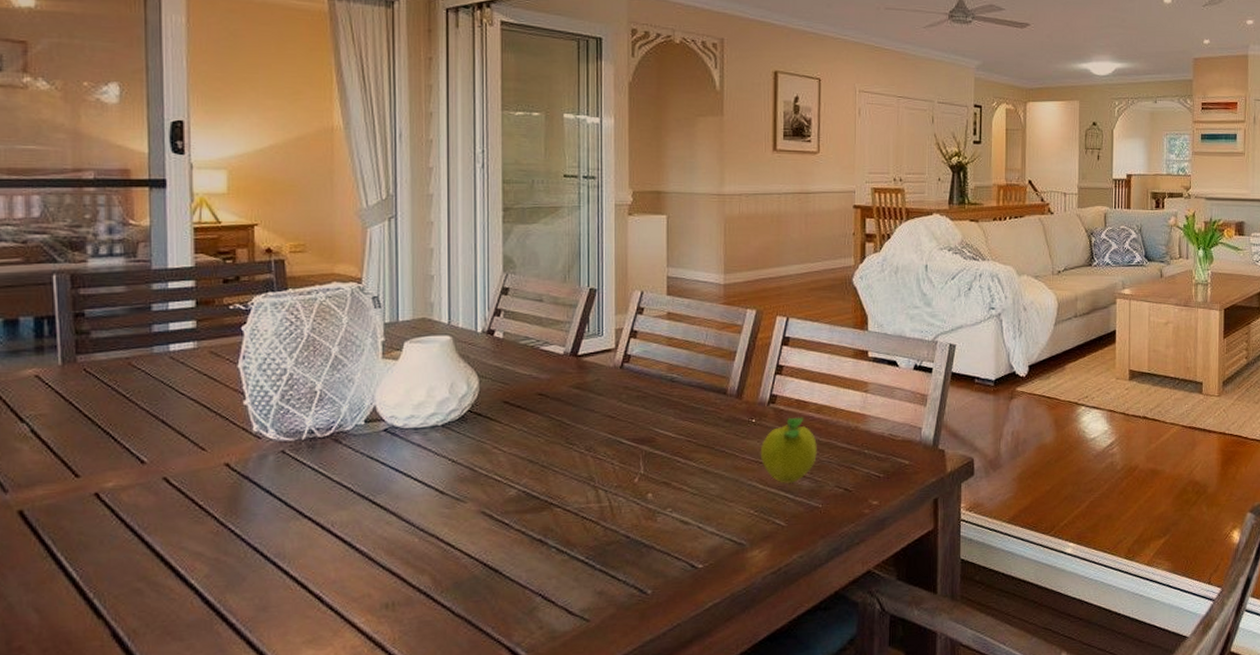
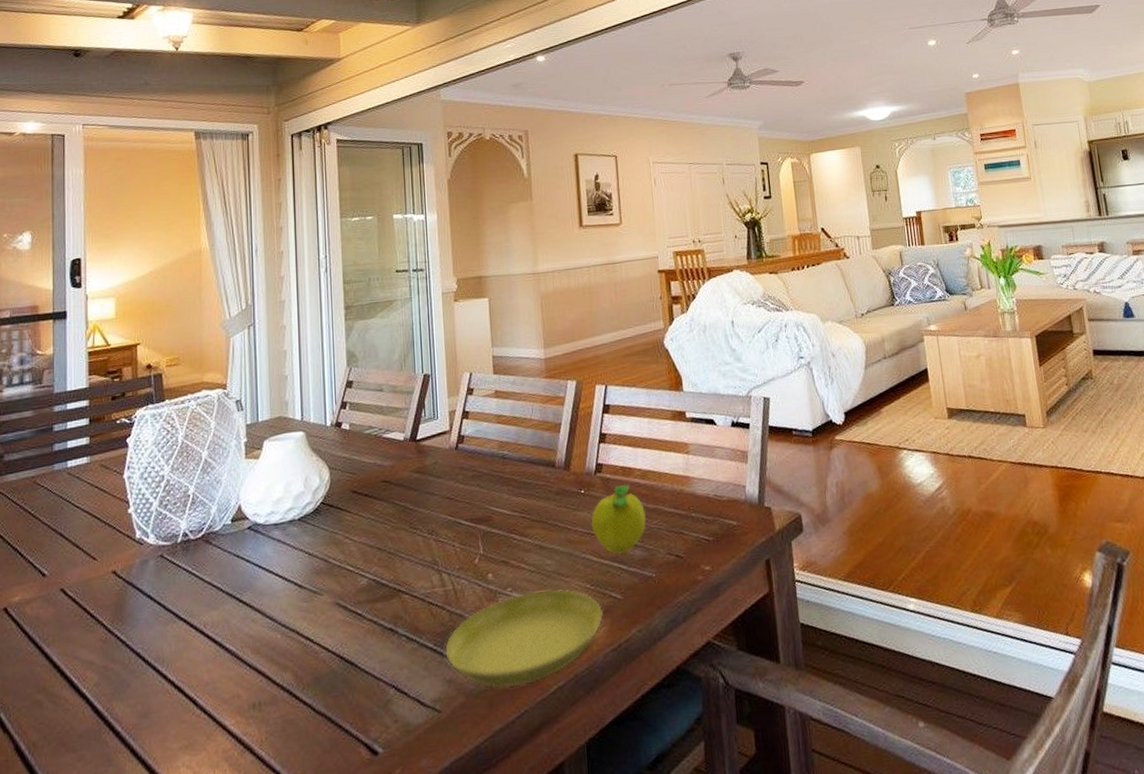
saucer: none [596,511,766,603] -> present [444,588,604,689]

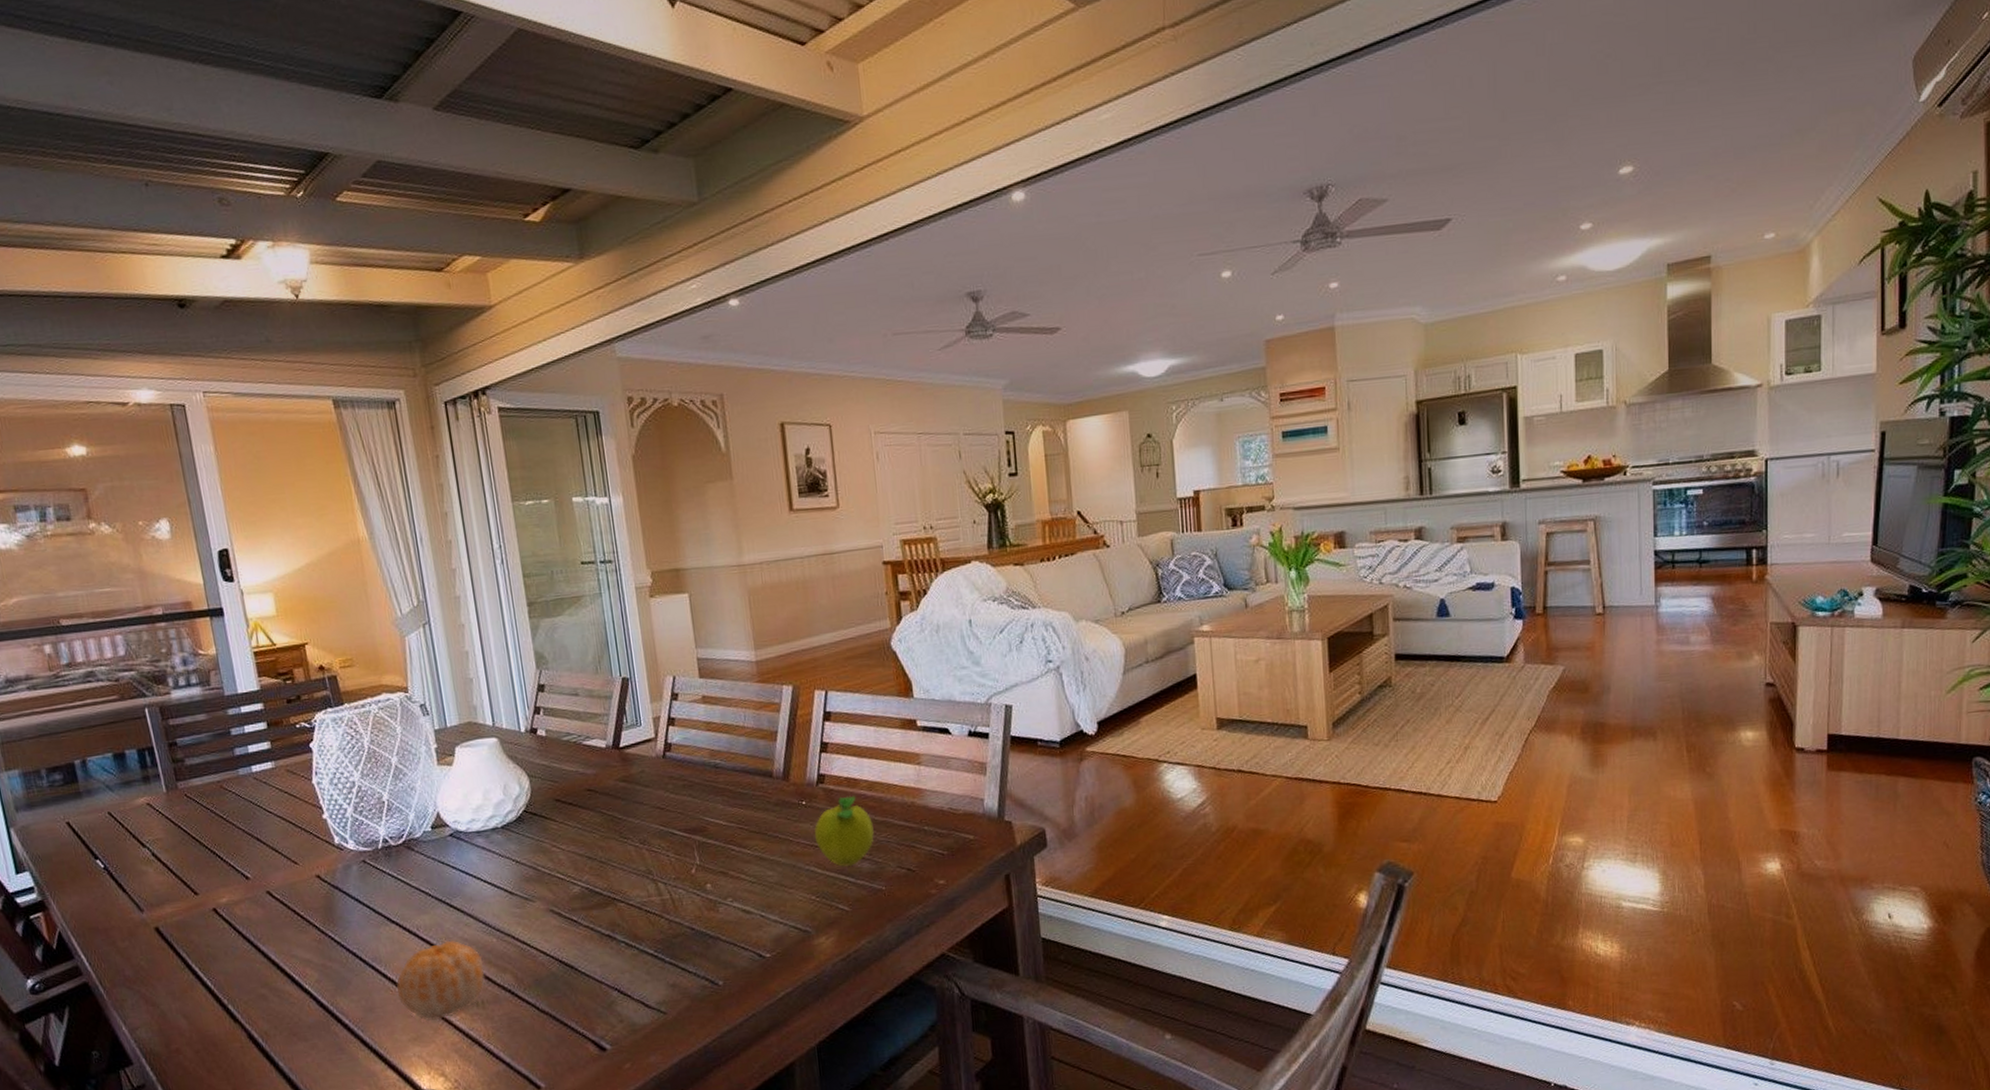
fruit: none [175,637,266,727] -> present [395,940,485,1022]
saucer: present [444,588,604,689] -> none [665,899,831,994]

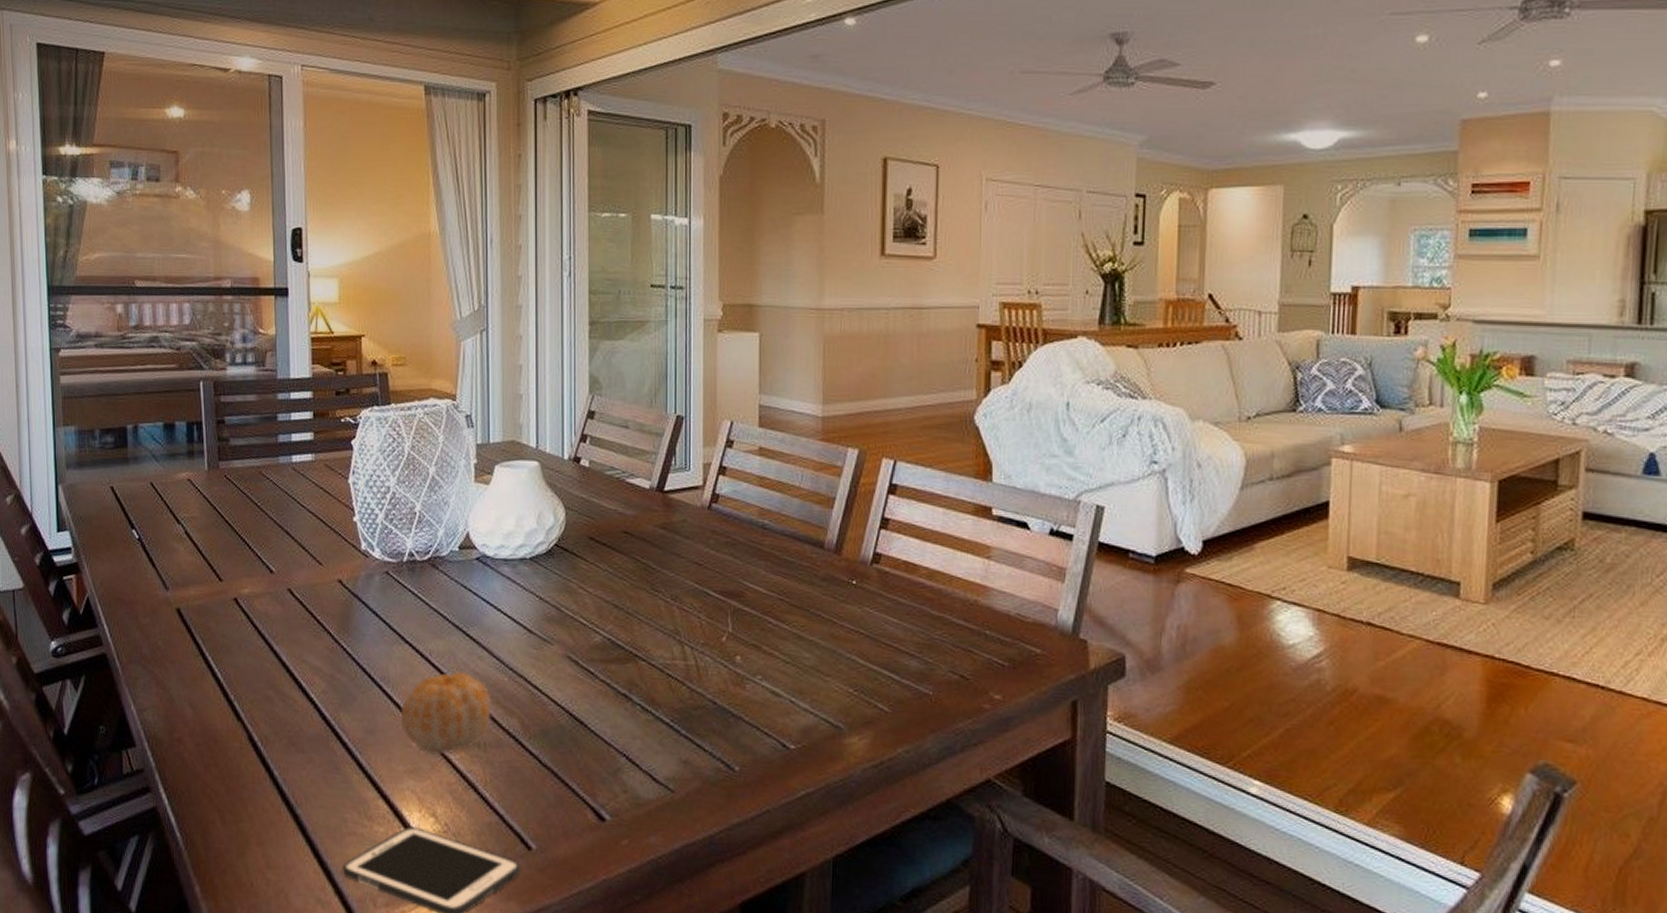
fruit: present [814,795,875,867] -> none [861,581,929,663]

